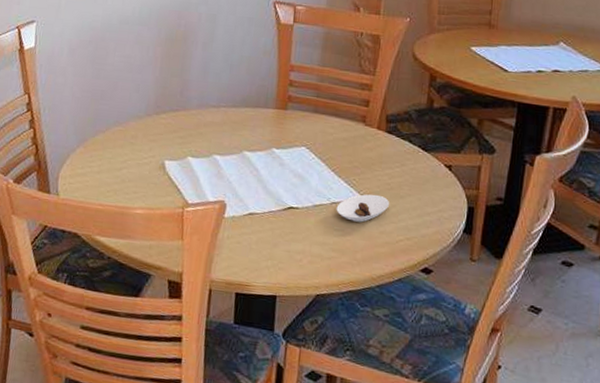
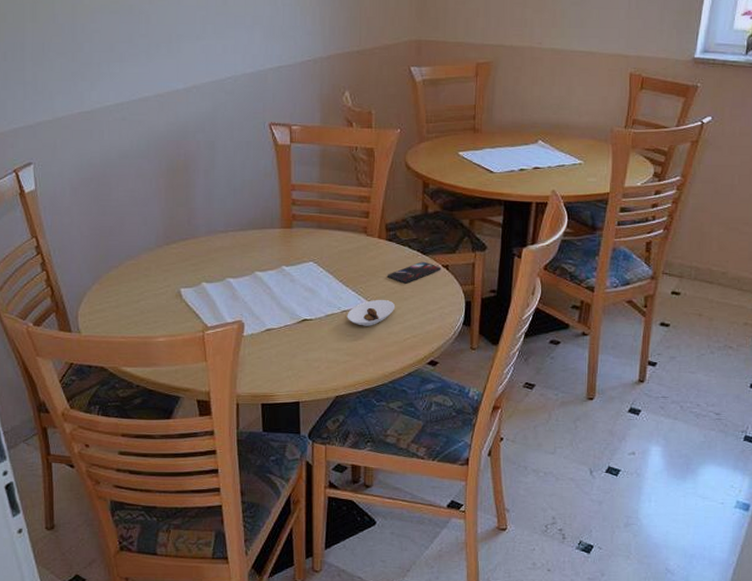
smartphone: none [384,158,444,181] -> present [388,261,441,284]

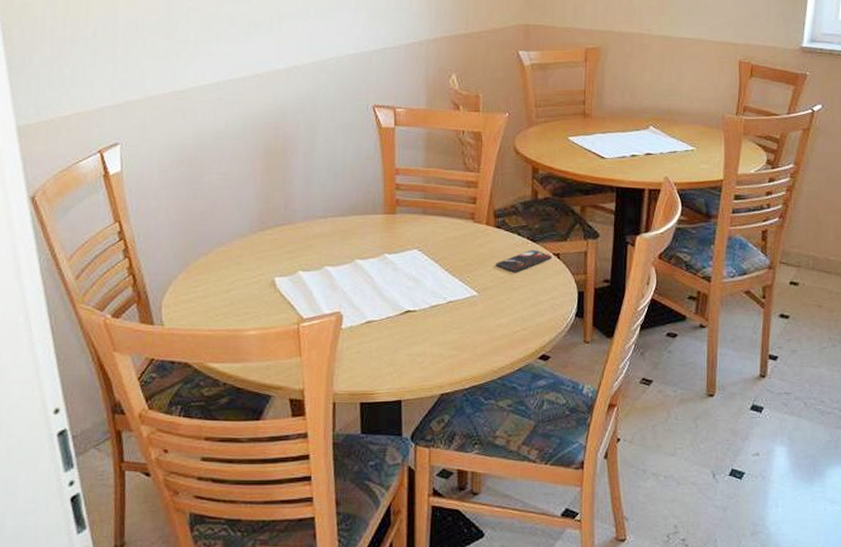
saucer: present [347,299,394,326] -> none [453,289,503,318]

